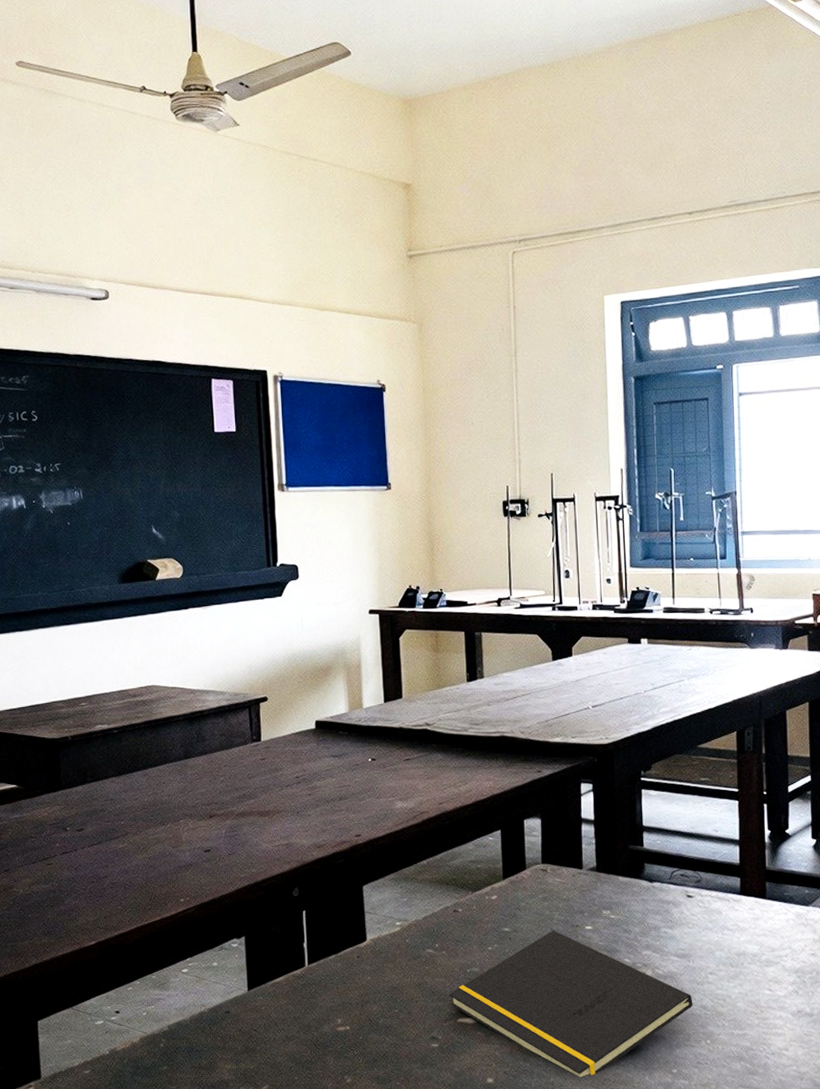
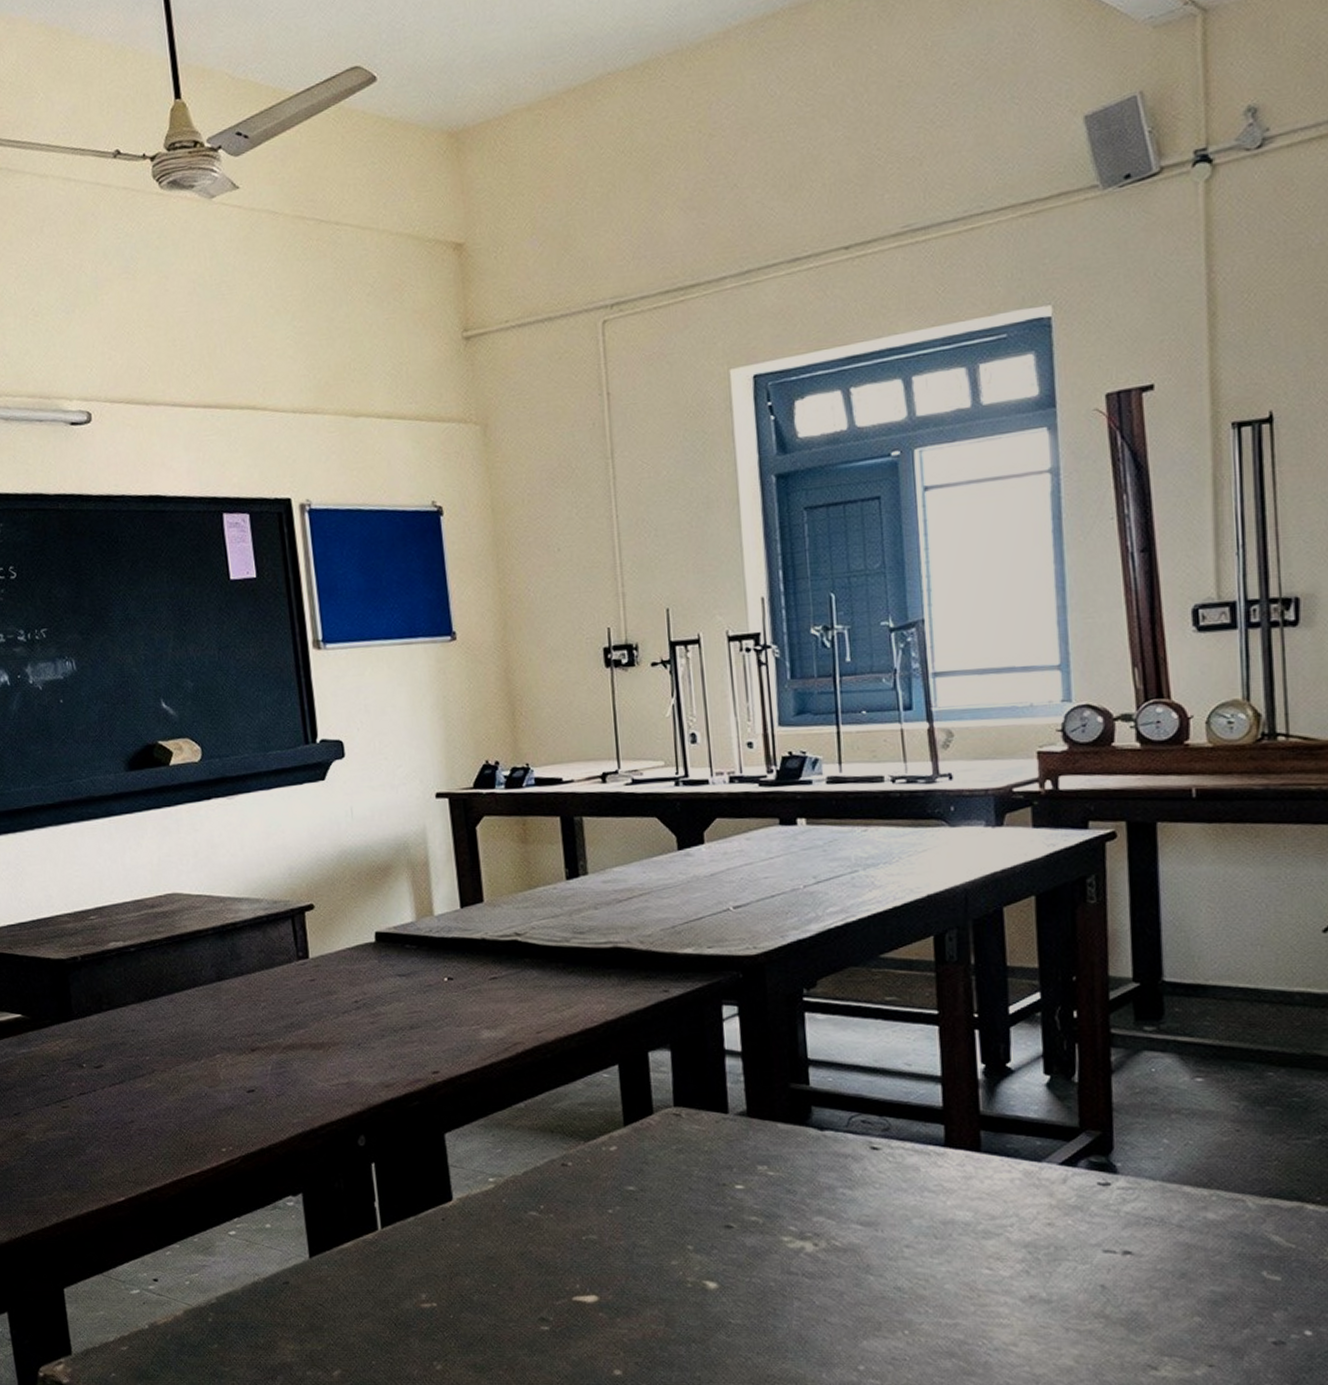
notepad: present [449,930,693,1077] -> none [560,1190,884,1372]

